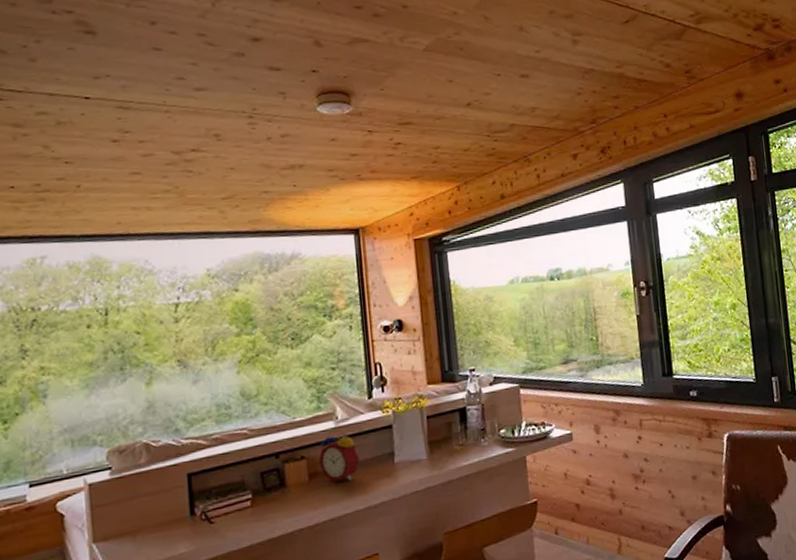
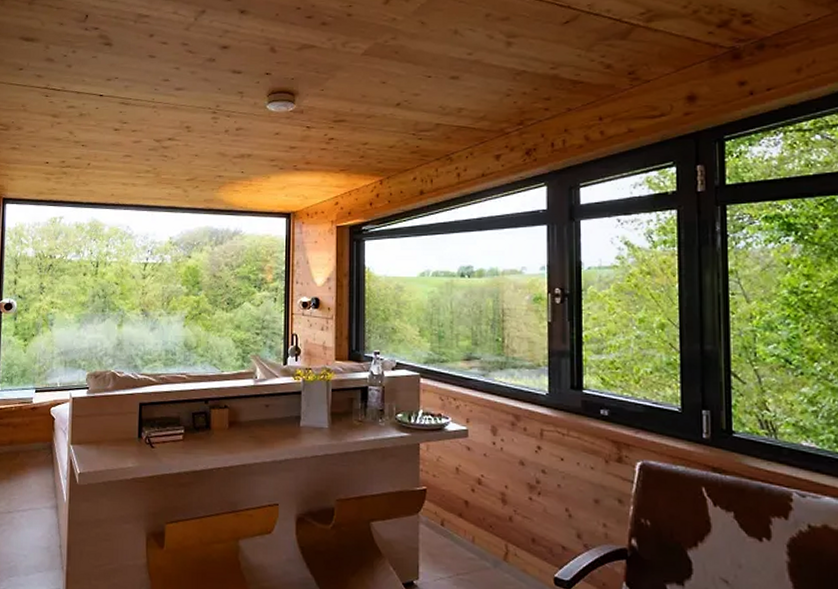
alarm clock: present [318,428,359,483] -> none [238,386,271,434]

